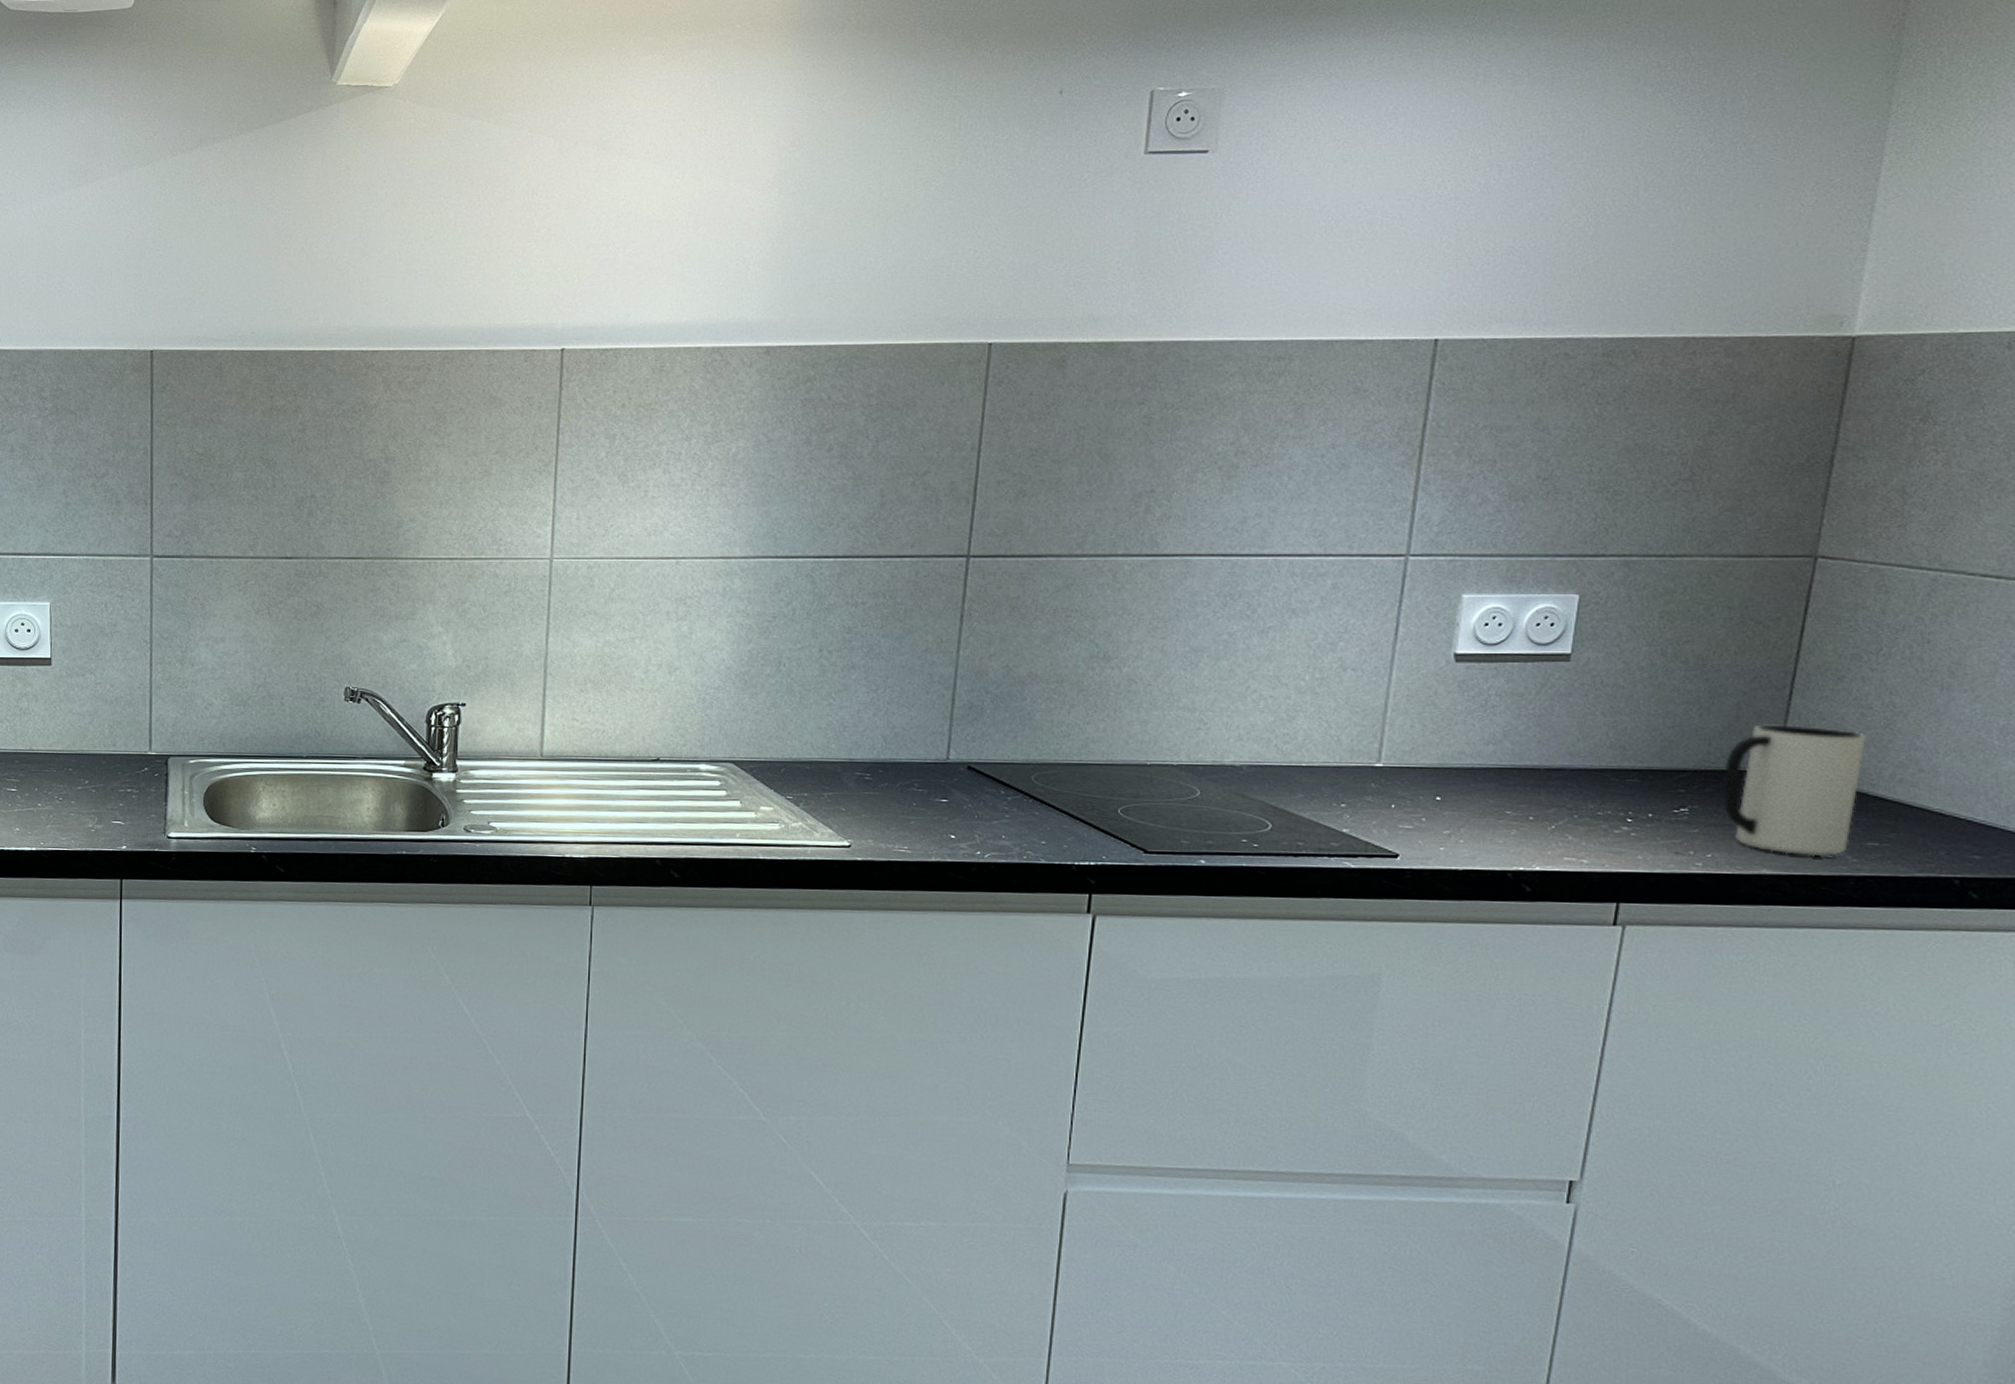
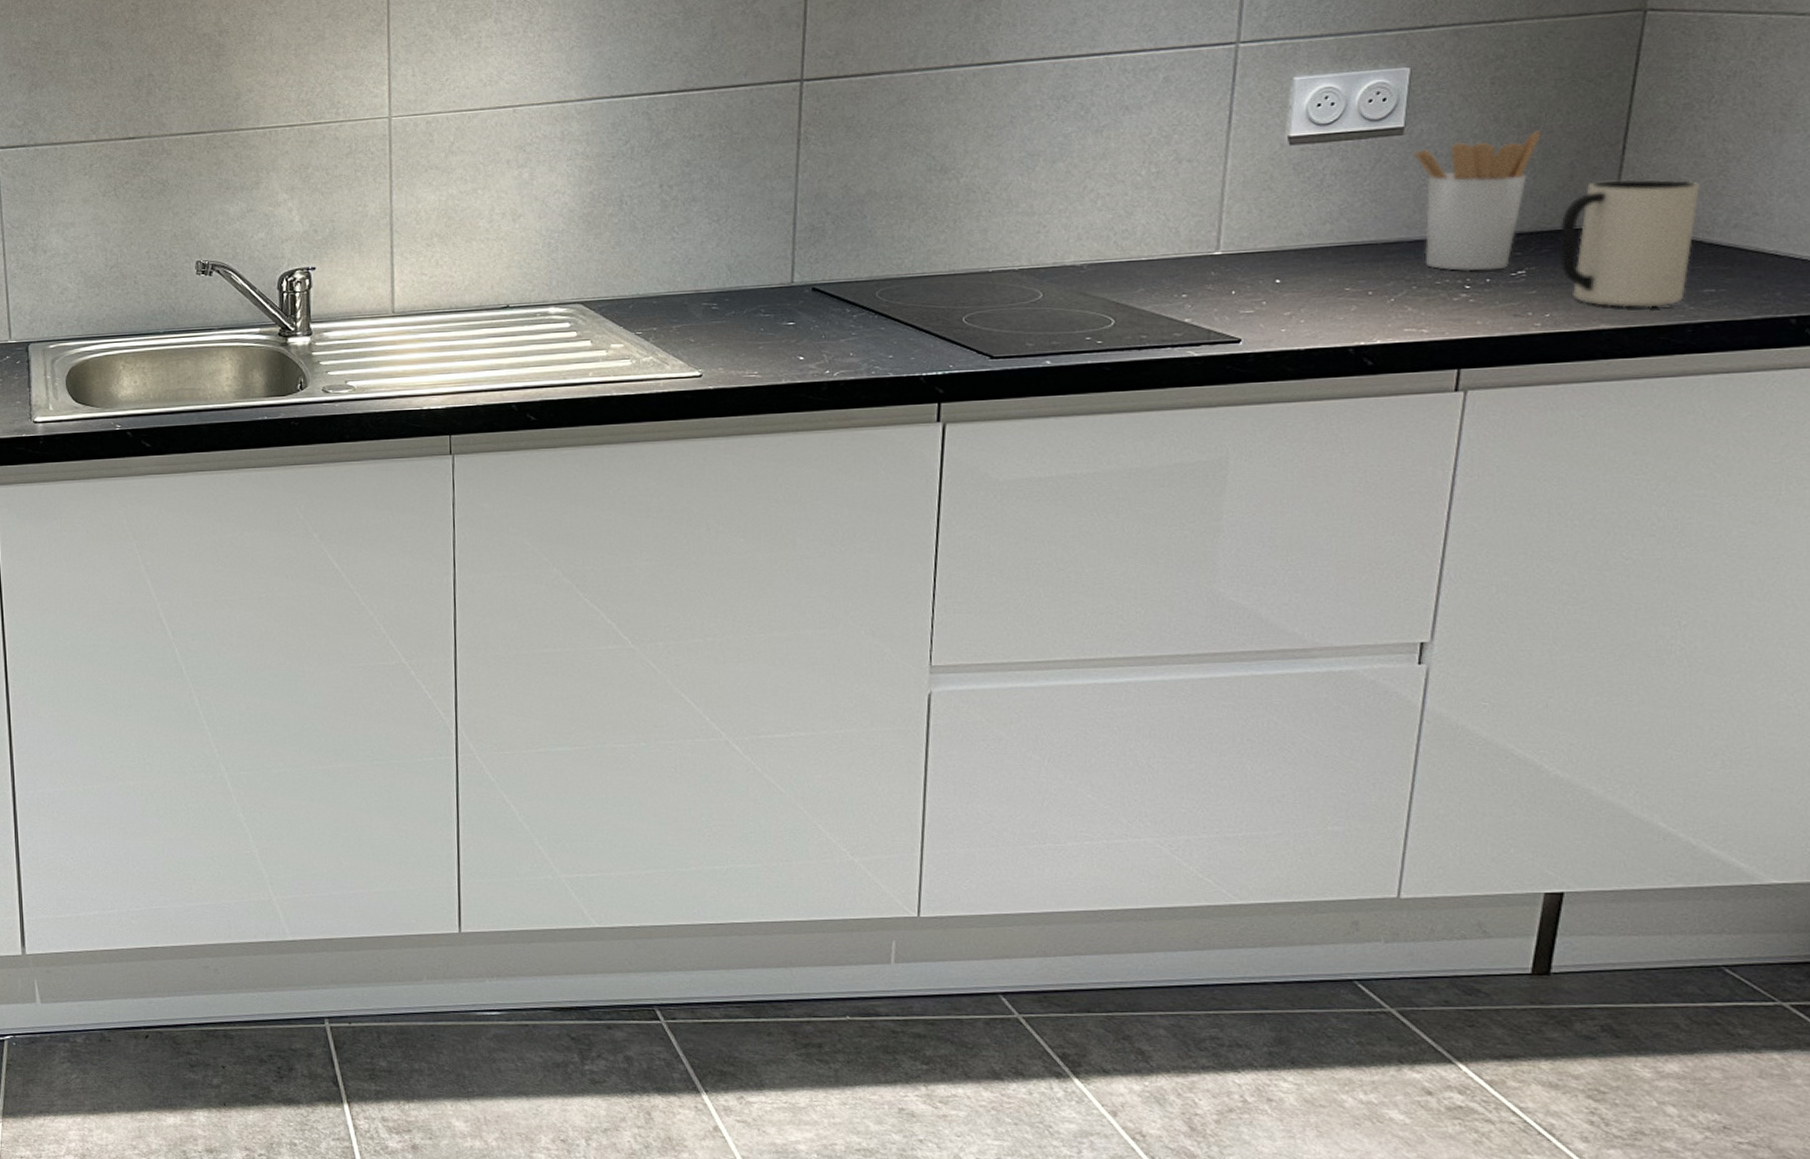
utensil holder: none [1578,668,1708,806] -> present [1412,130,1541,272]

